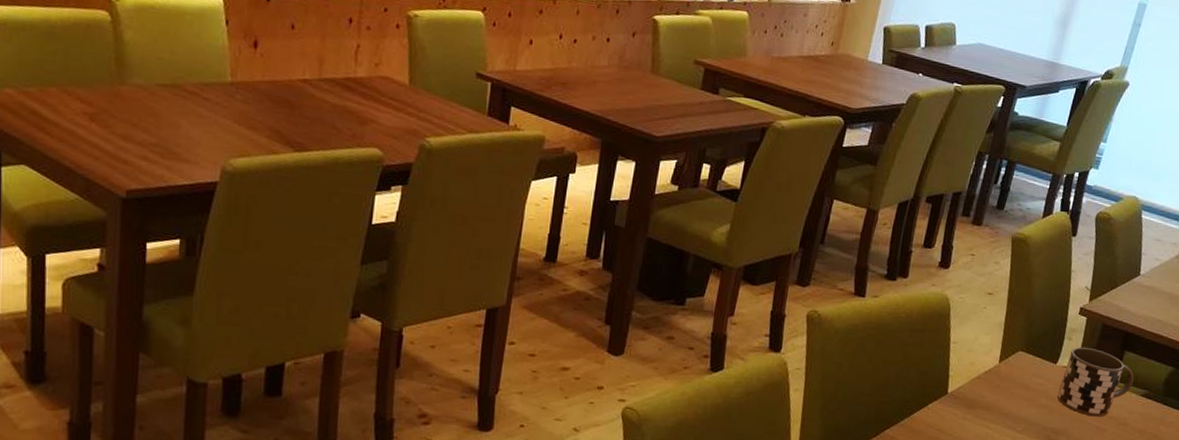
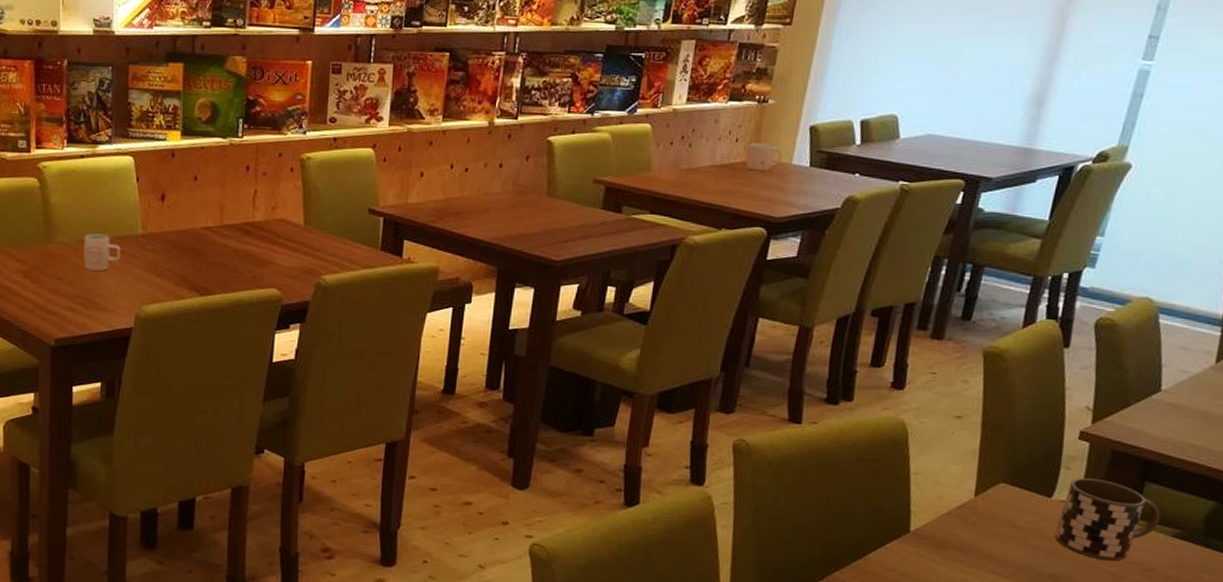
mug: none [162,77,207,119] -> present [83,233,121,271]
mug: none [828,38,861,66] -> present [745,143,783,171]

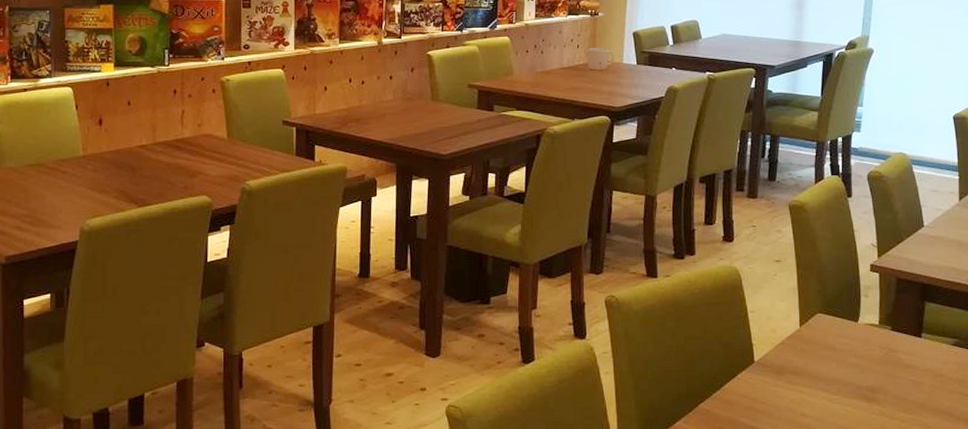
mug: present [83,233,121,271] -> none [29,157,64,191]
cup: present [1054,477,1160,561] -> none [865,302,940,371]

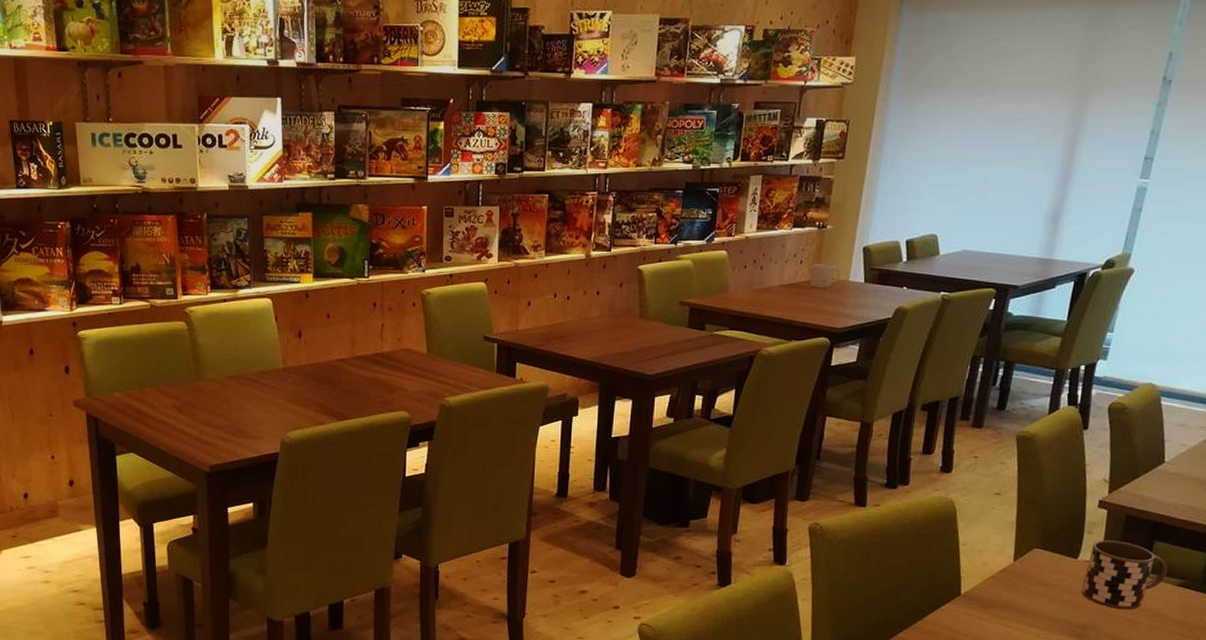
cup: none [865,302,940,371] -> present [1081,540,1167,610]

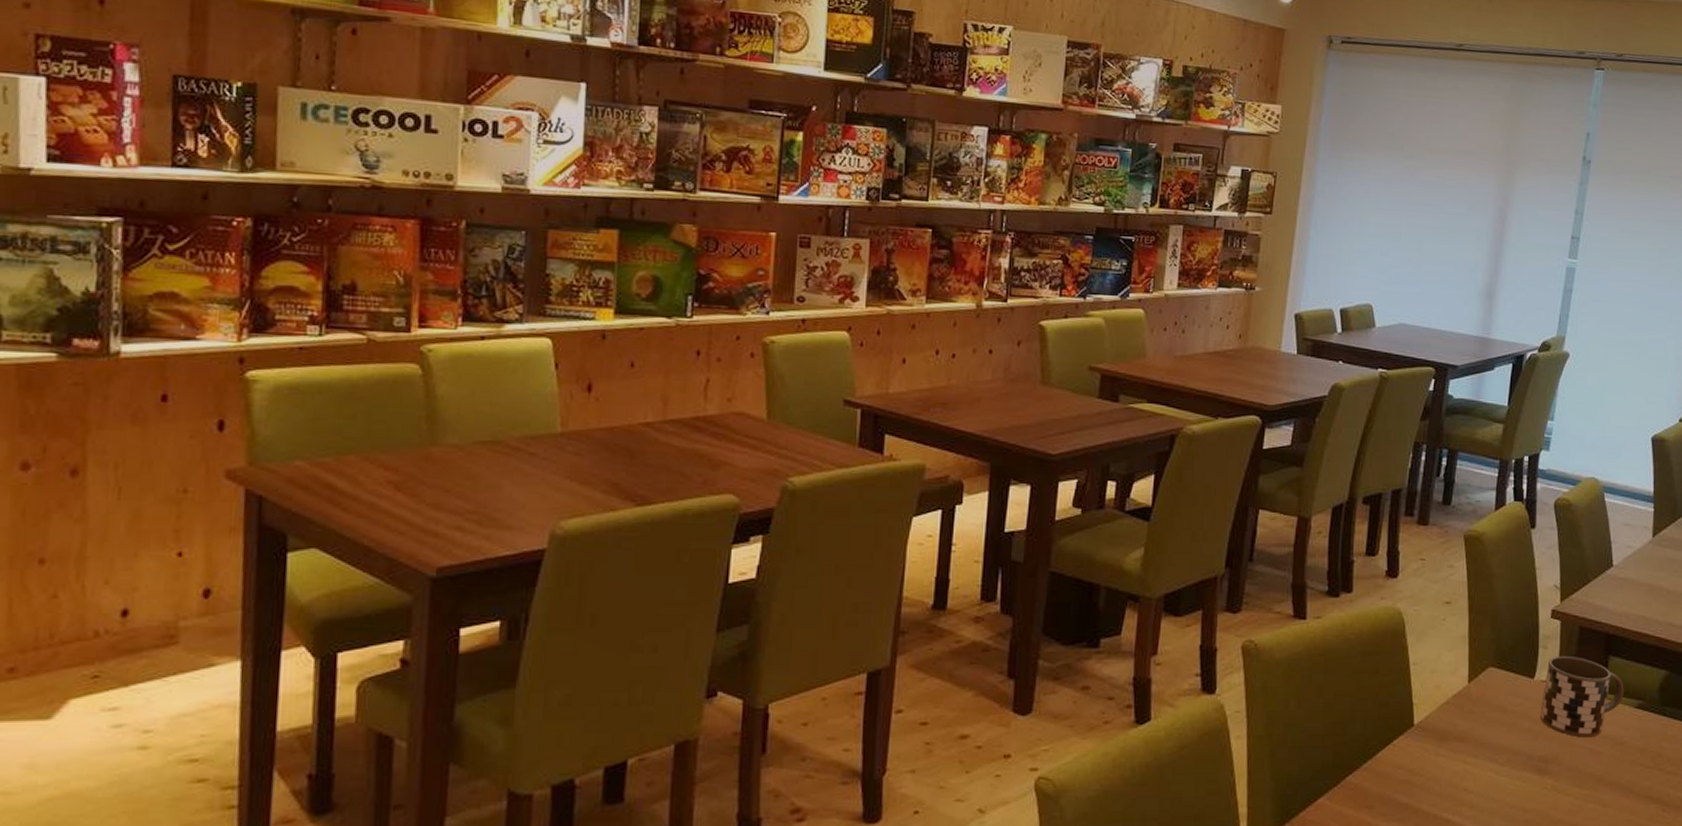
mug: present [810,264,841,288] -> none [1237,330,1272,359]

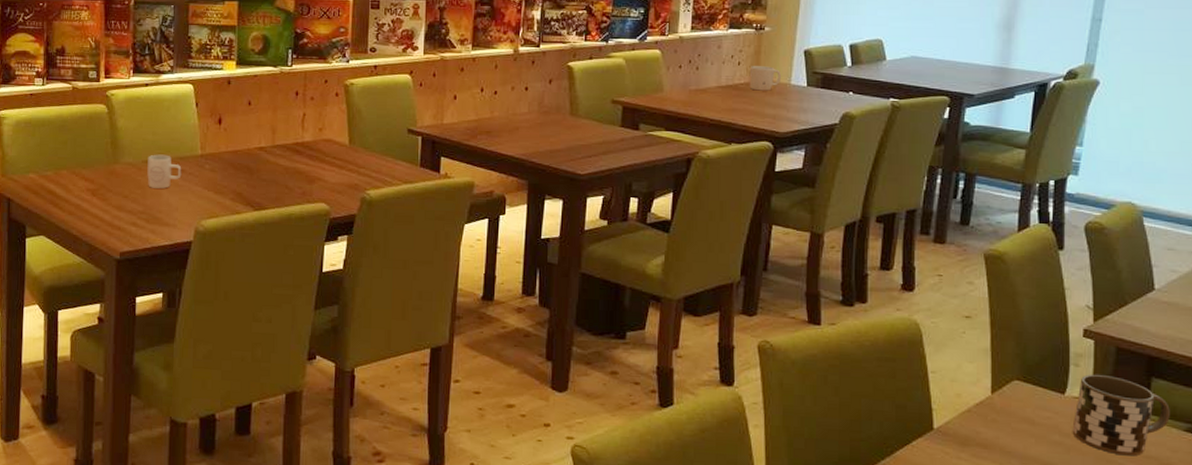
mug: none [480,432,533,479] -> present [147,154,182,189]
mug: none [1237,330,1272,359] -> present [749,66,782,91]

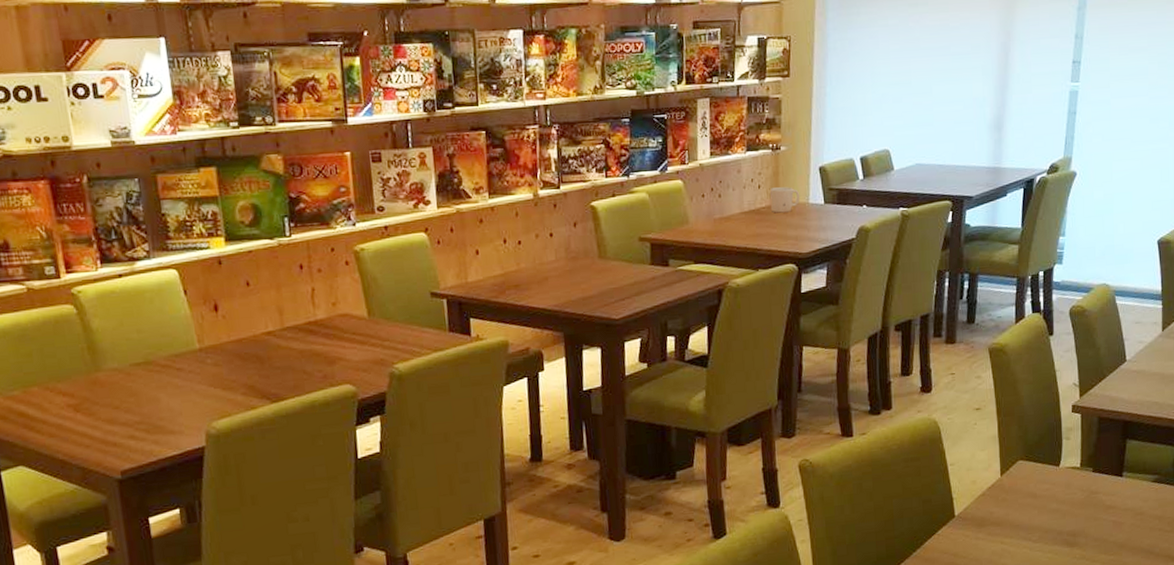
mug: present [147,154,182,189] -> none [136,353,180,394]
cup: present [1072,374,1170,456] -> none [1066,443,1141,512]

